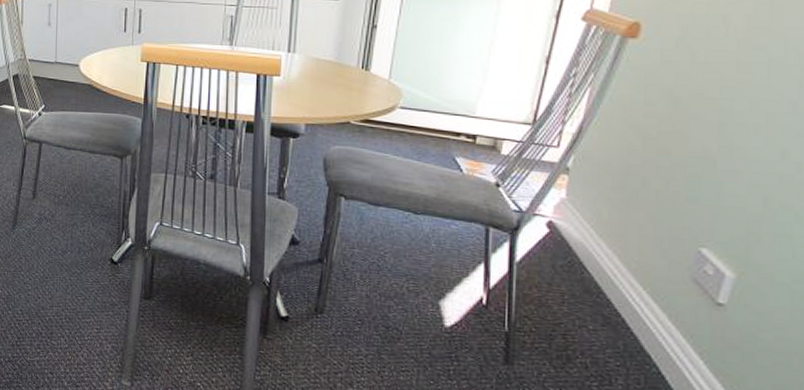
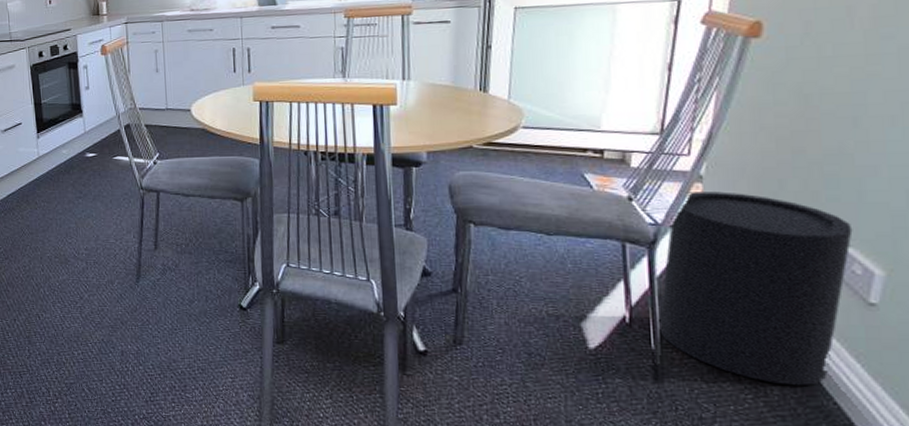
waste bin: none [513,182,709,378] -> present [658,191,853,386]

